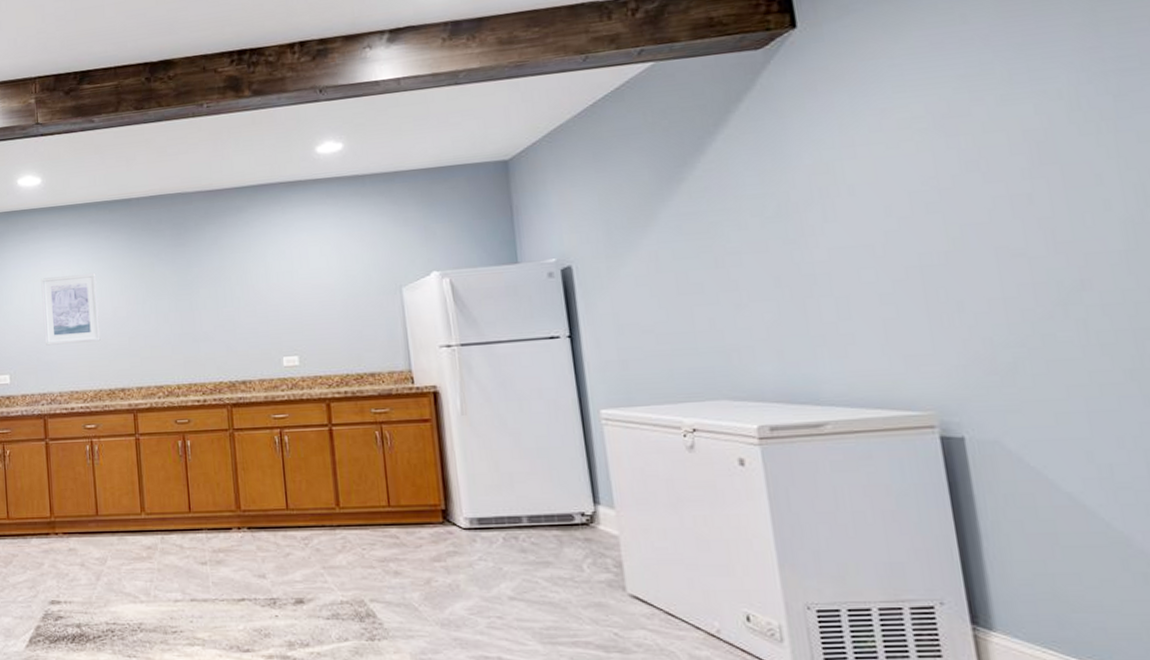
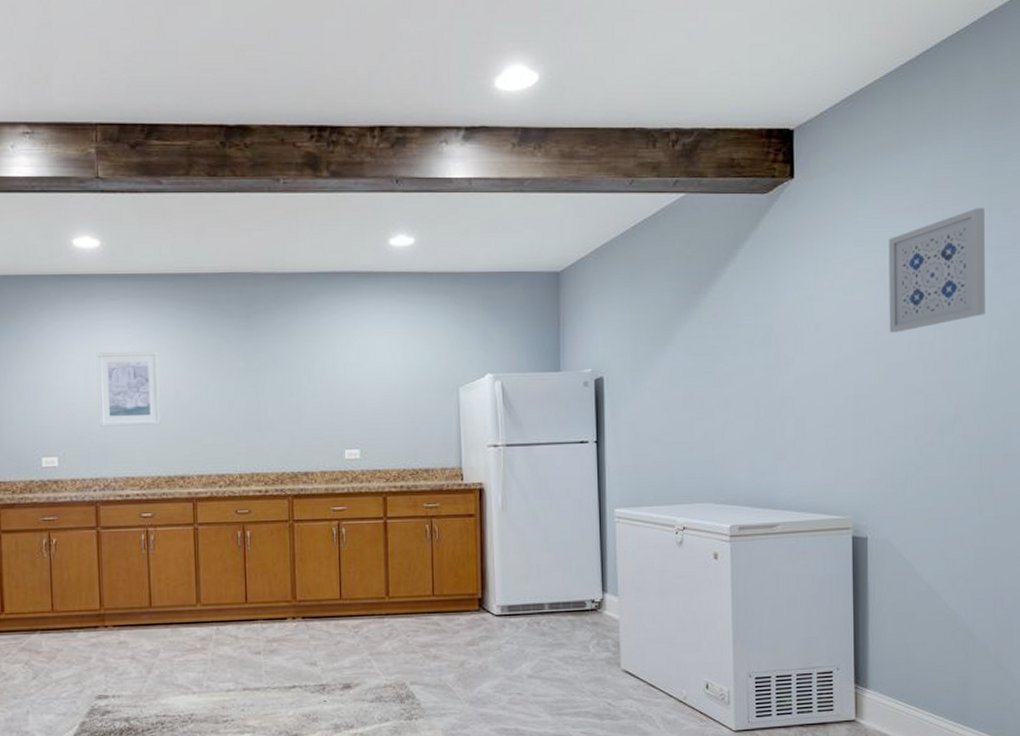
wall art: none [943,26,1111,188] -> present [888,208,985,333]

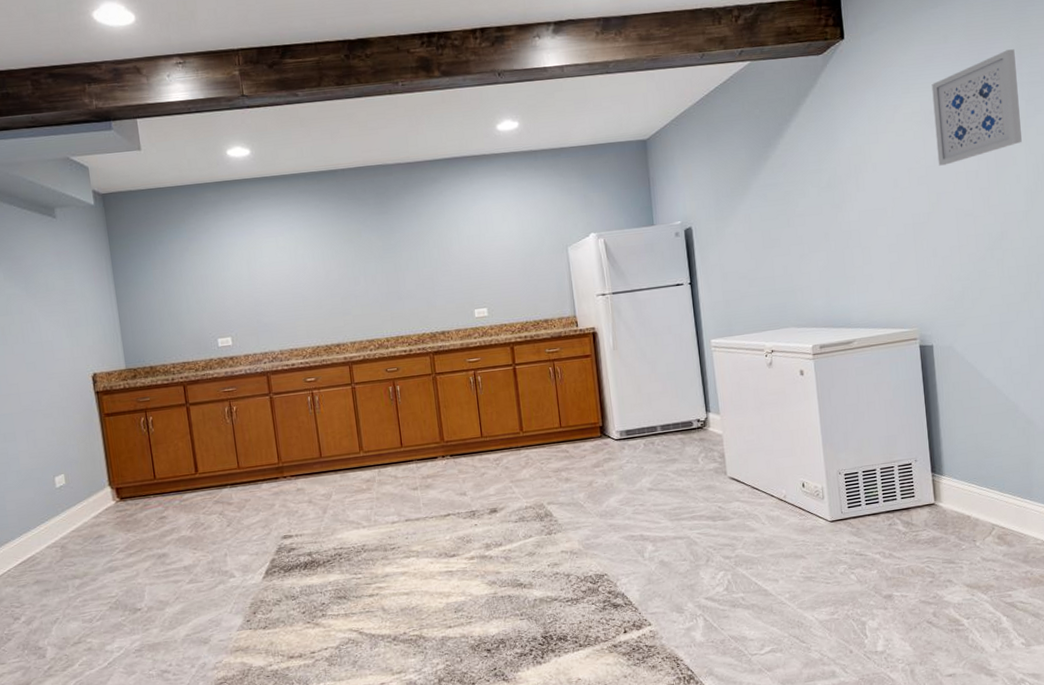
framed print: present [96,350,161,427] -> none [256,239,316,308]

